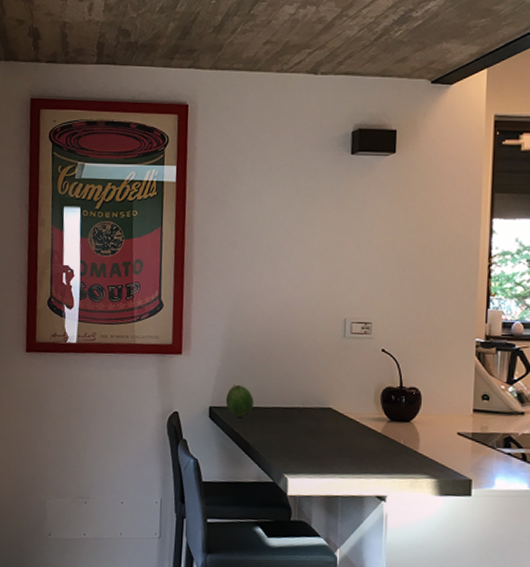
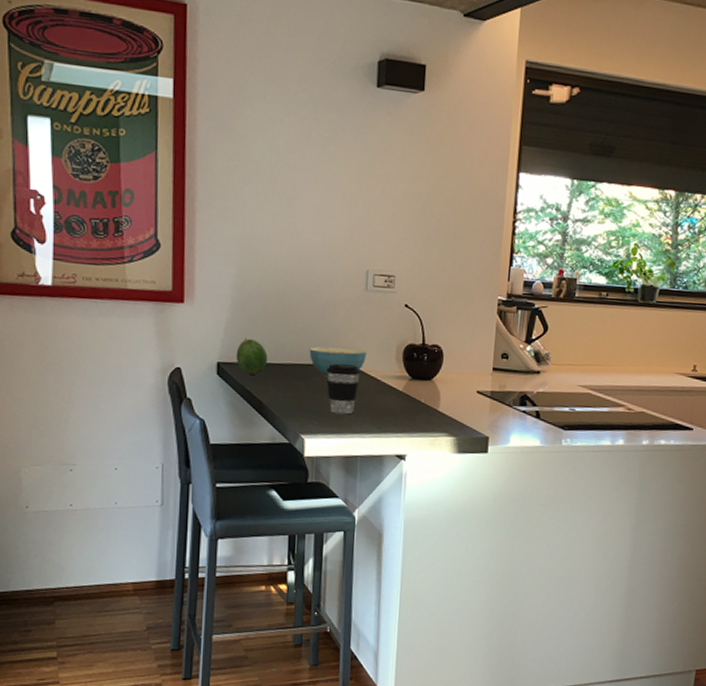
cereal bowl: none [291,390,345,420] -> present [309,346,366,377]
coffee cup: none [308,406,340,456] -> present [326,363,361,415]

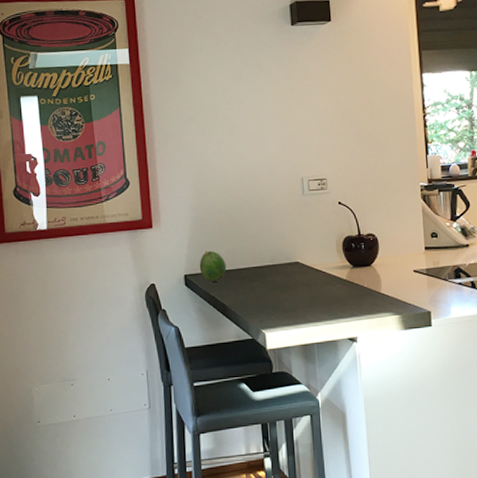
cereal bowl: present [309,346,366,377] -> none [260,246,311,275]
coffee cup: present [326,363,361,415] -> none [277,261,308,308]

